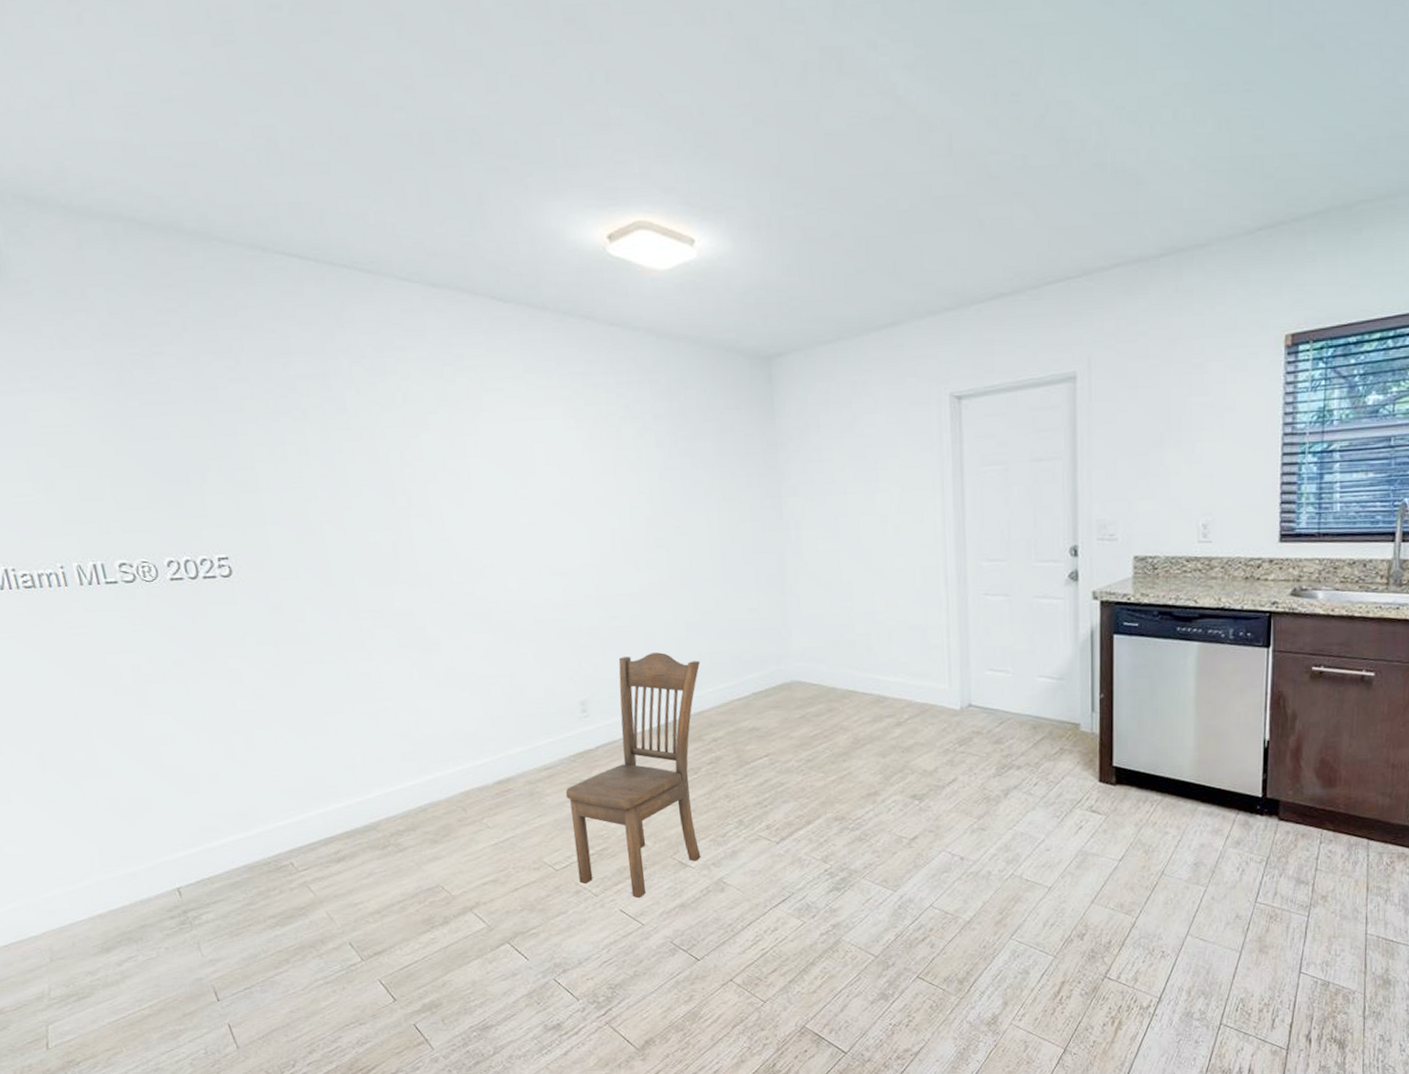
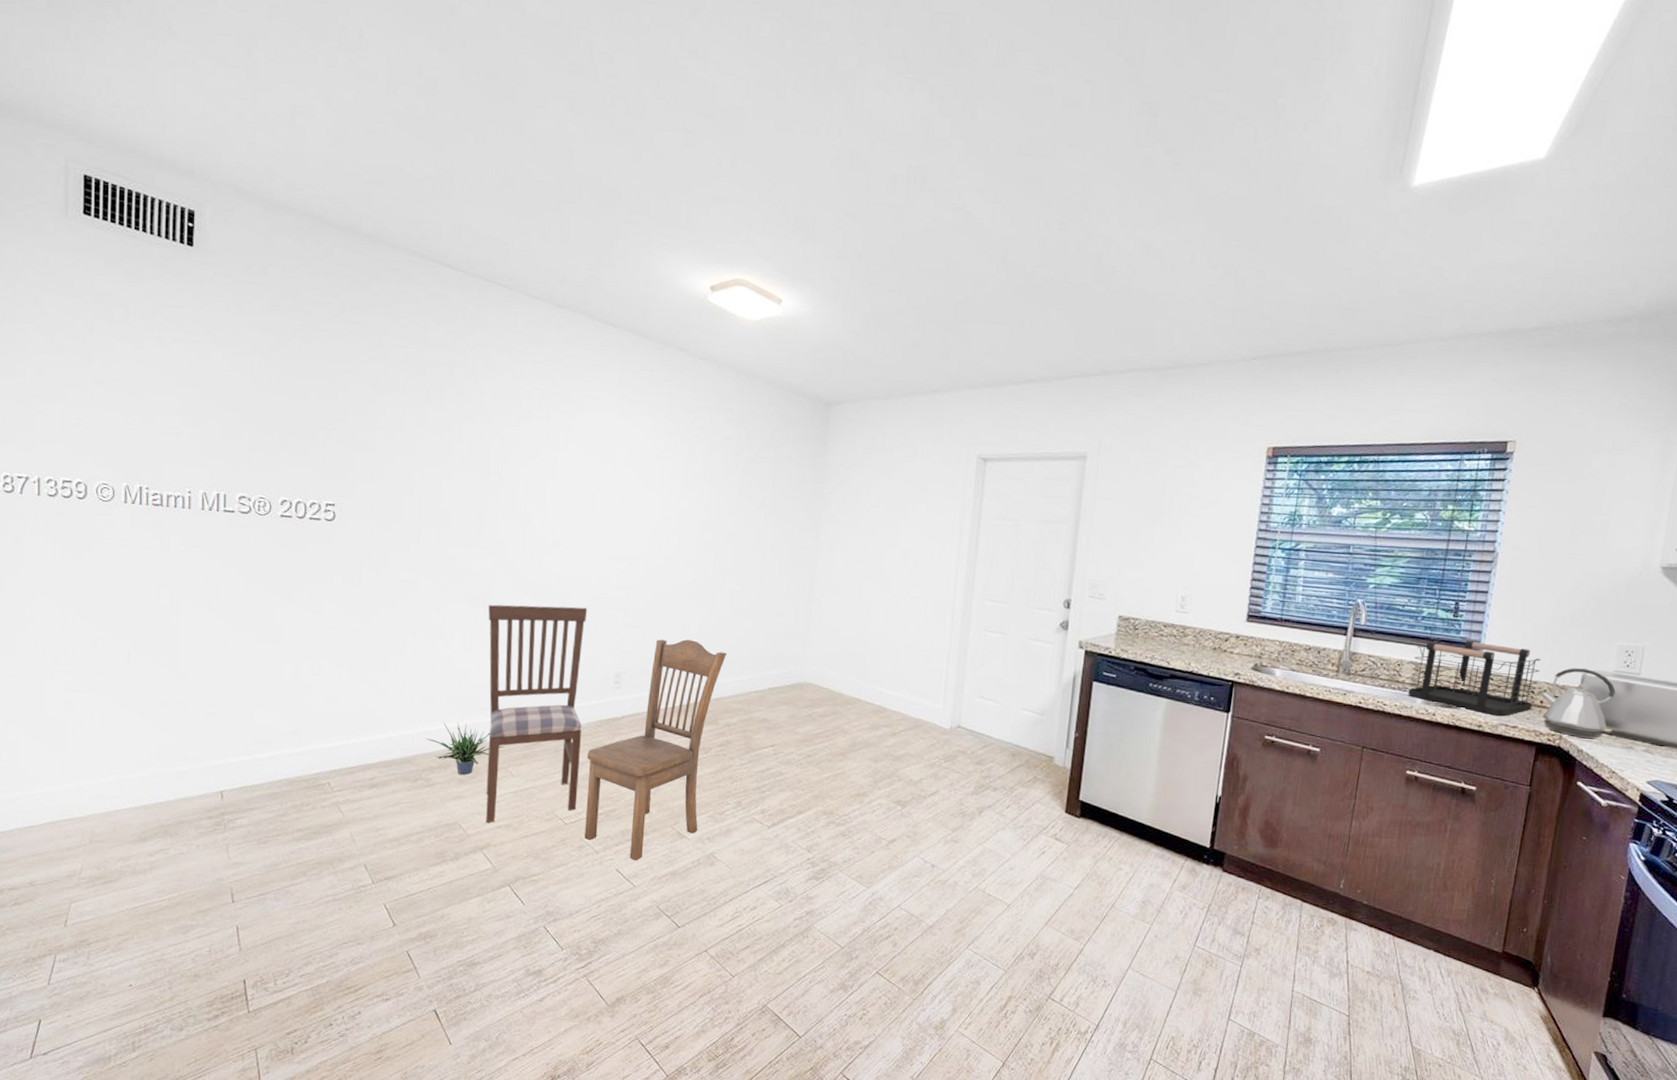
potted plant: none [387,779,474,834] -> present [426,722,504,775]
dining chair: none [425,633,565,882] -> present [486,604,588,824]

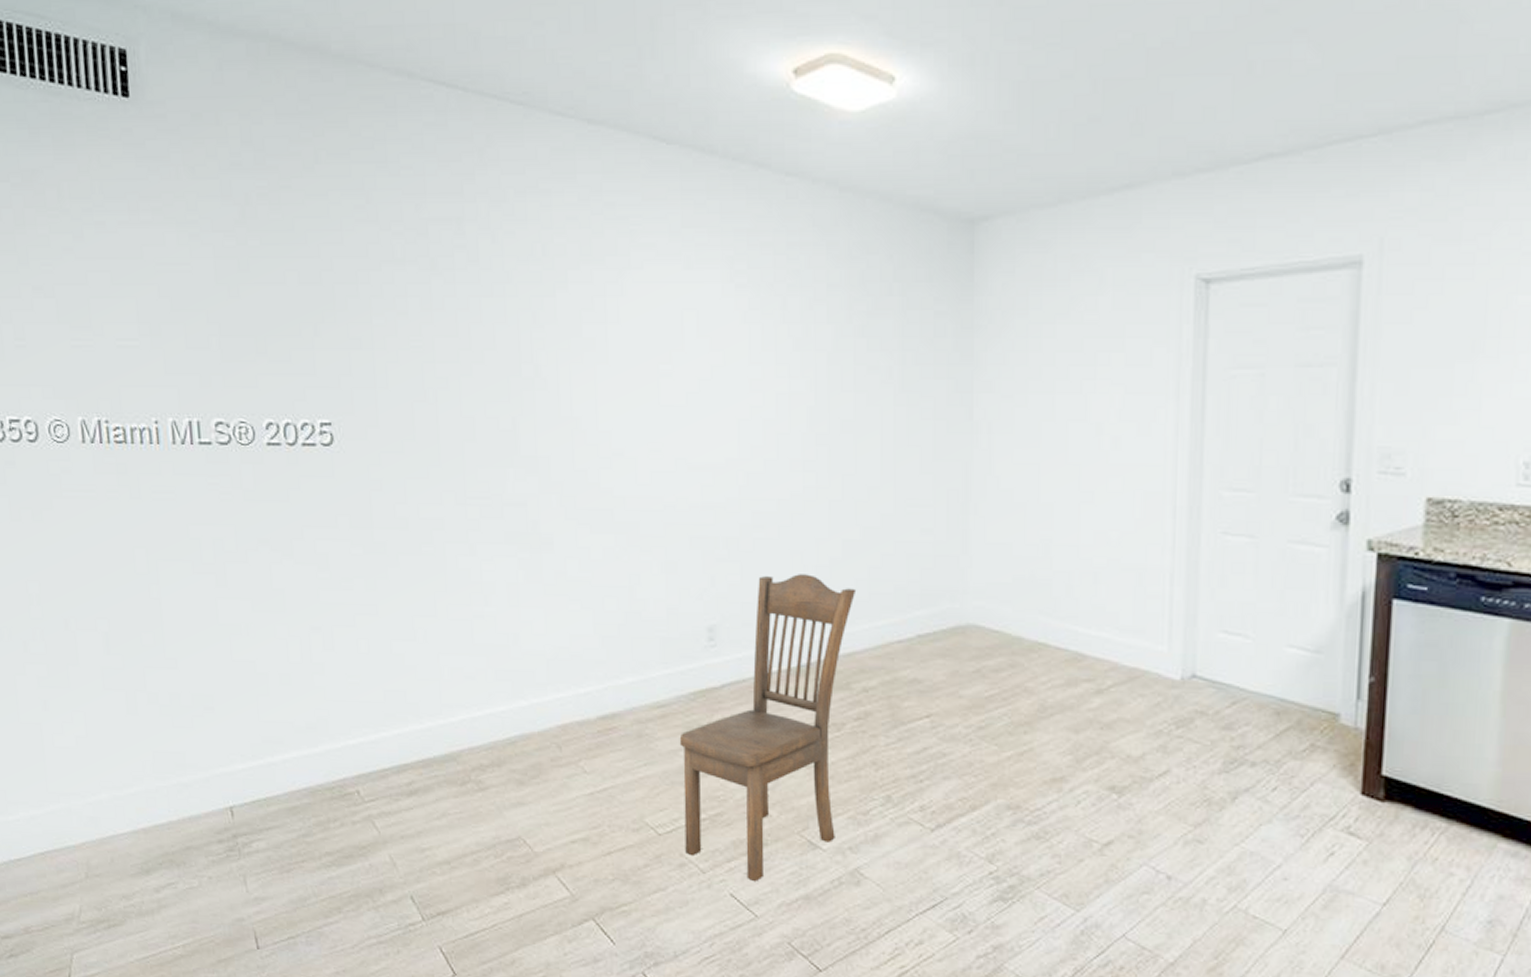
potted plant: present [426,722,504,775] -> none [472,704,572,773]
dining chair: present [486,604,588,824] -> none [535,538,672,838]

